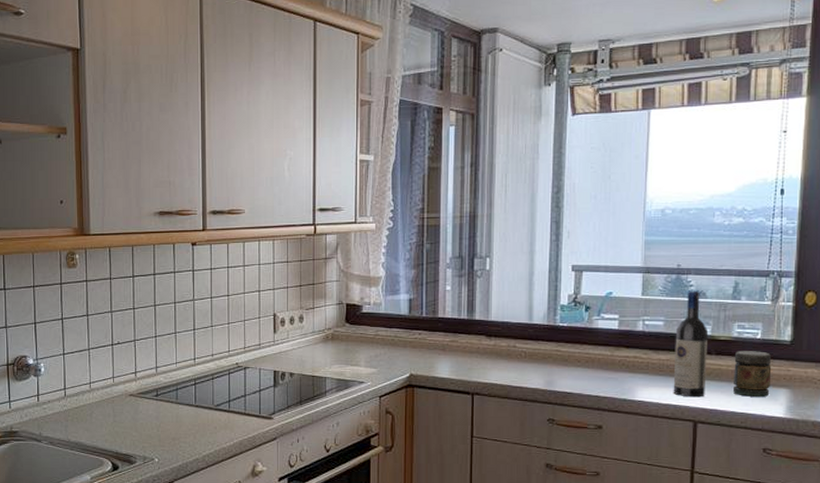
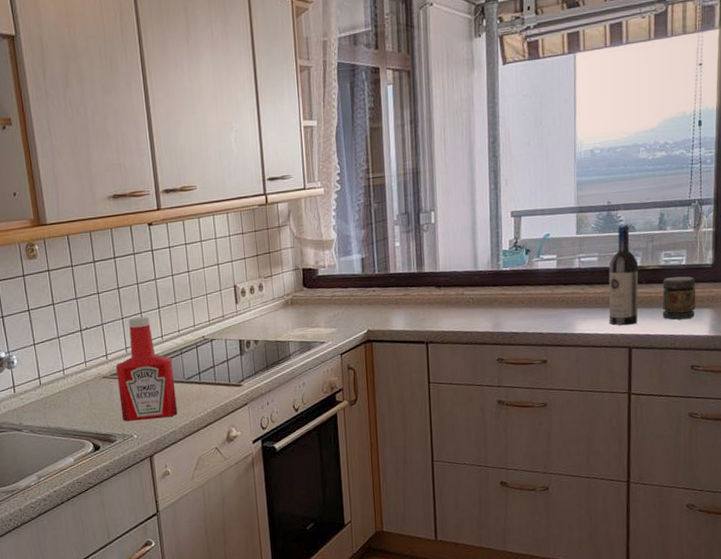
ketchup bottle: none [144,337,203,444] -> present [116,317,178,421]

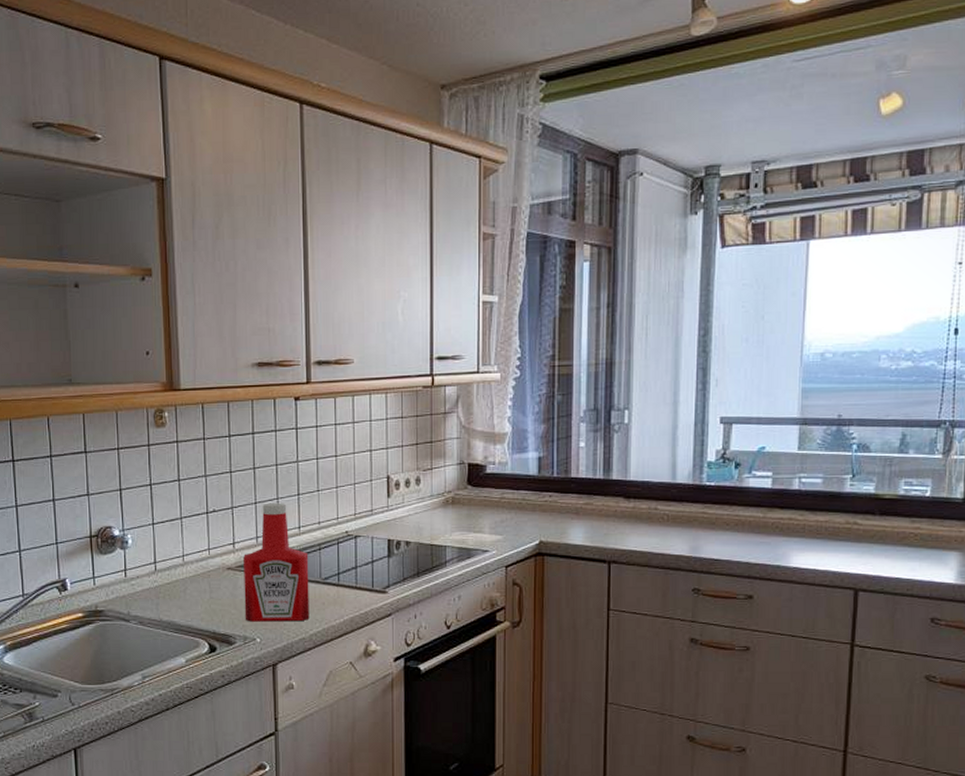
wine bottle: present [608,225,639,326] -> none [832,443,872,563]
jar: present [662,276,696,320] -> none [898,510,942,561]

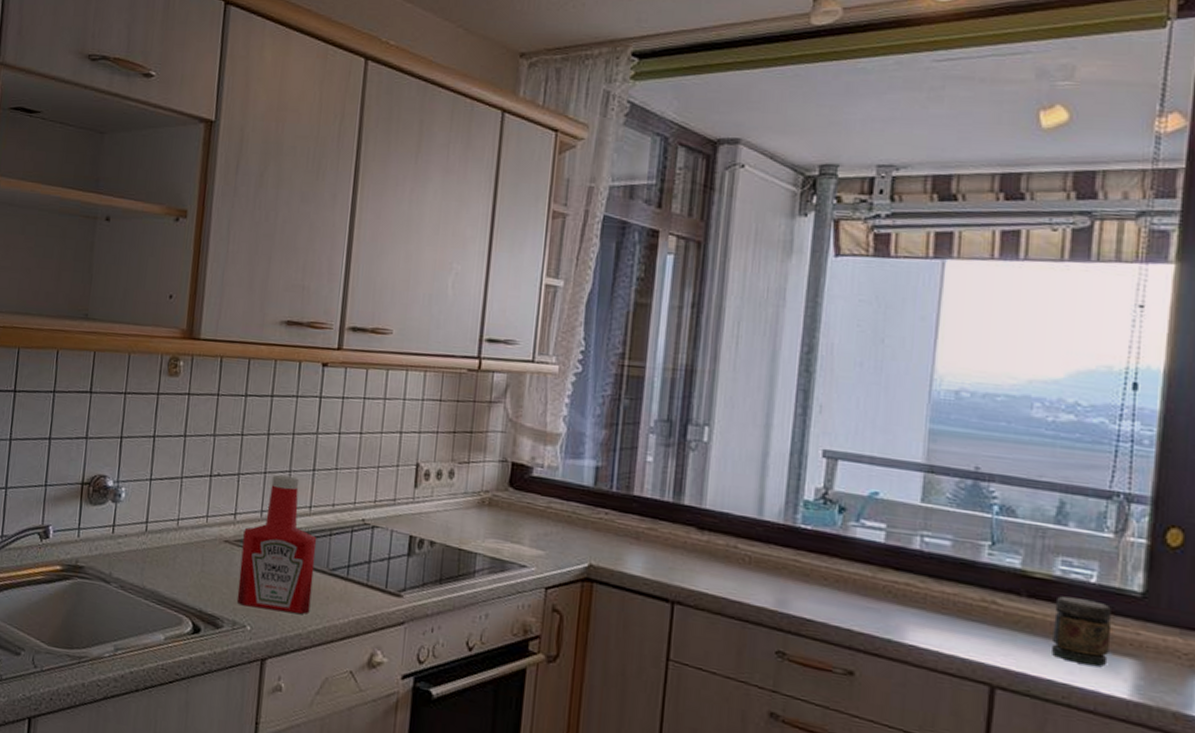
jar: none [898,510,942,561] -> present [1050,596,1112,667]

